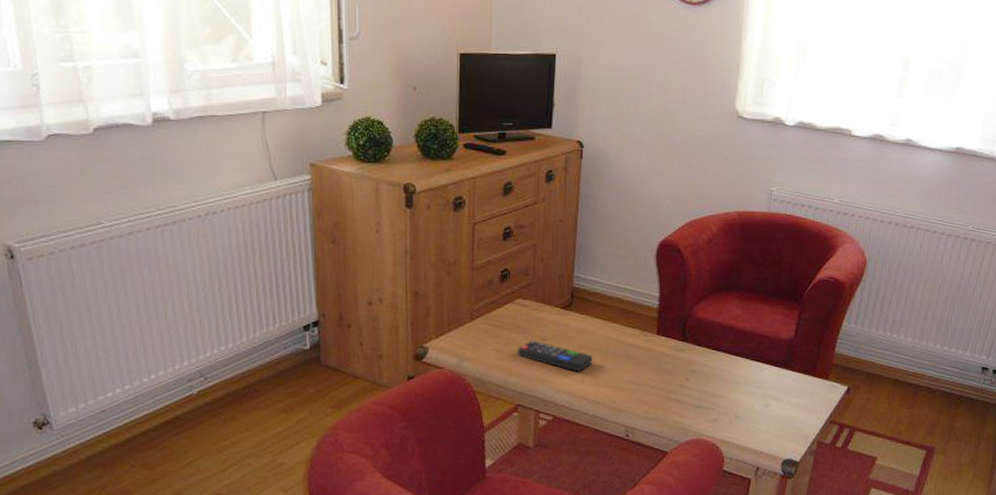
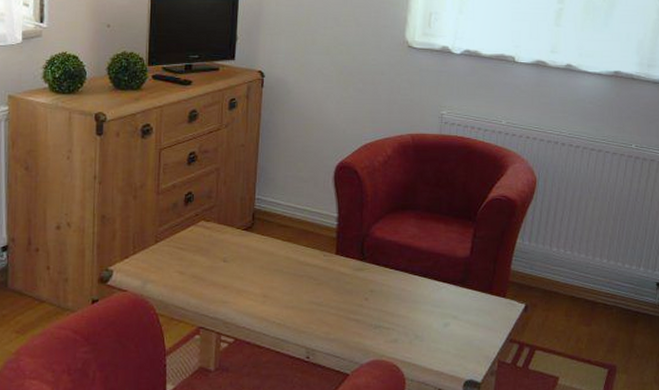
remote control: present [518,341,593,372] -> none [200,263,274,293]

